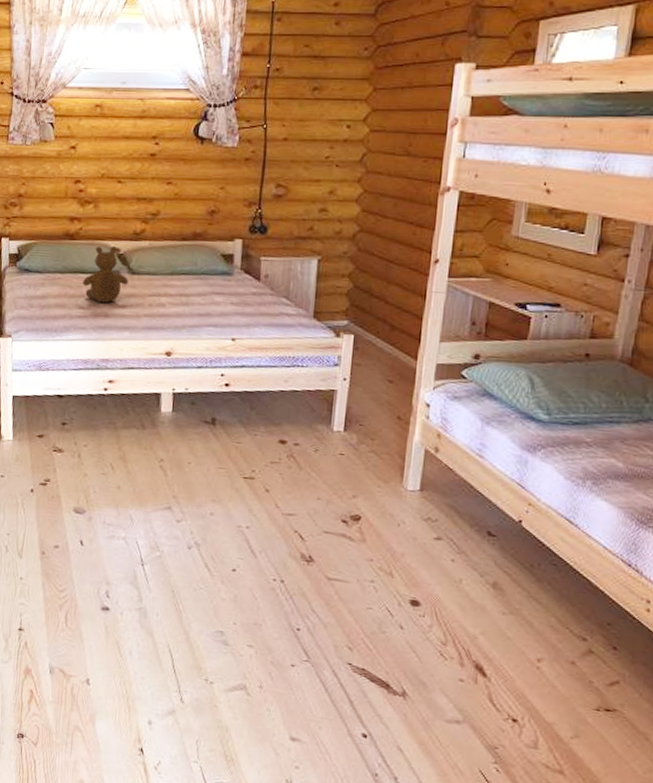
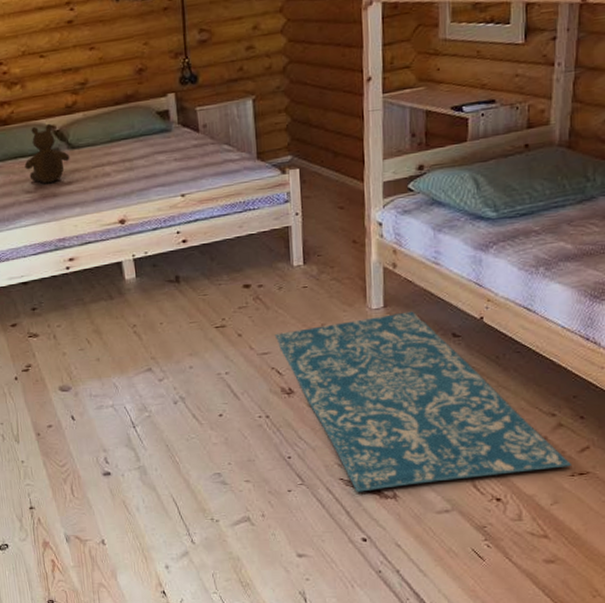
rug: none [303,496,599,700] -> present [274,311,572,492]

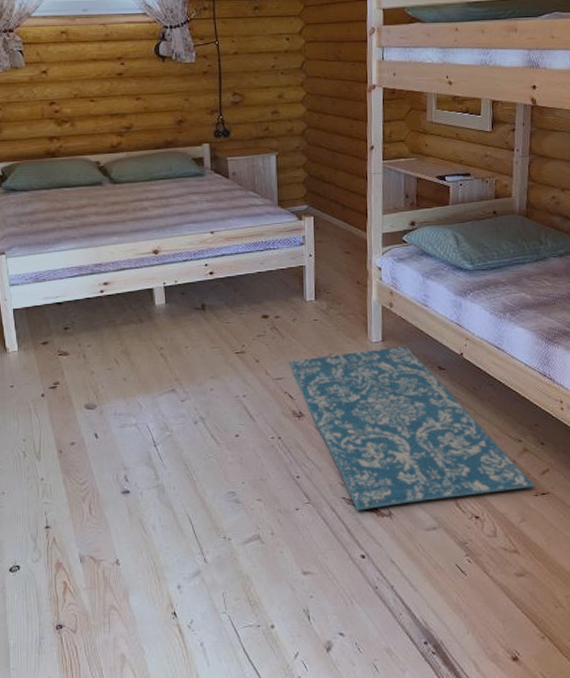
teddy bear: present [24,124,70,183] -> none [68,160,111,212]

